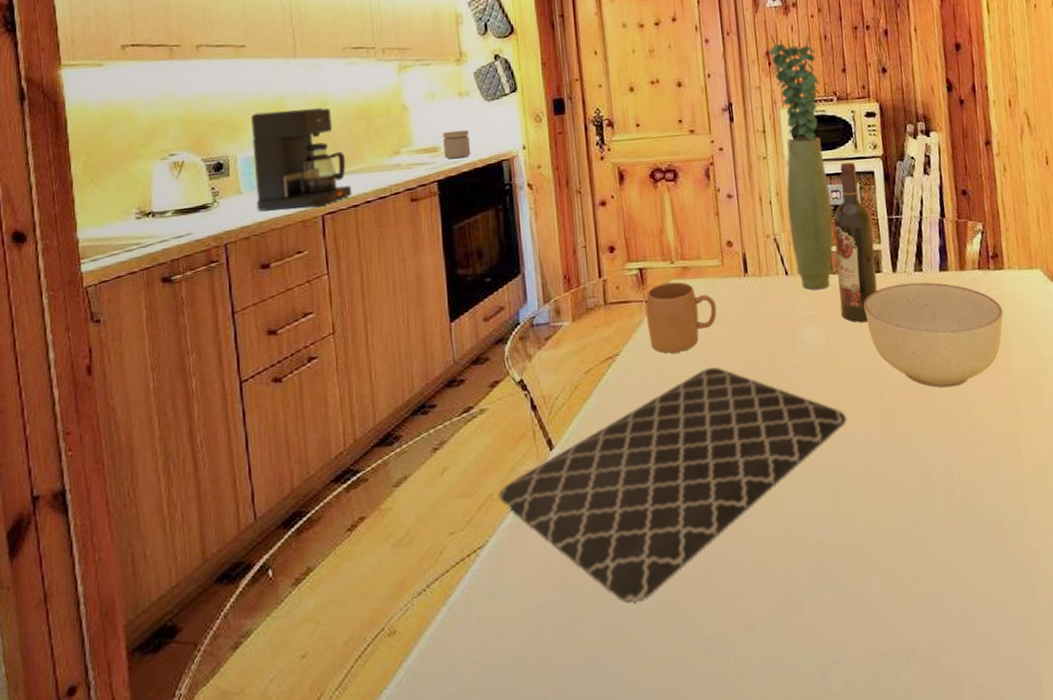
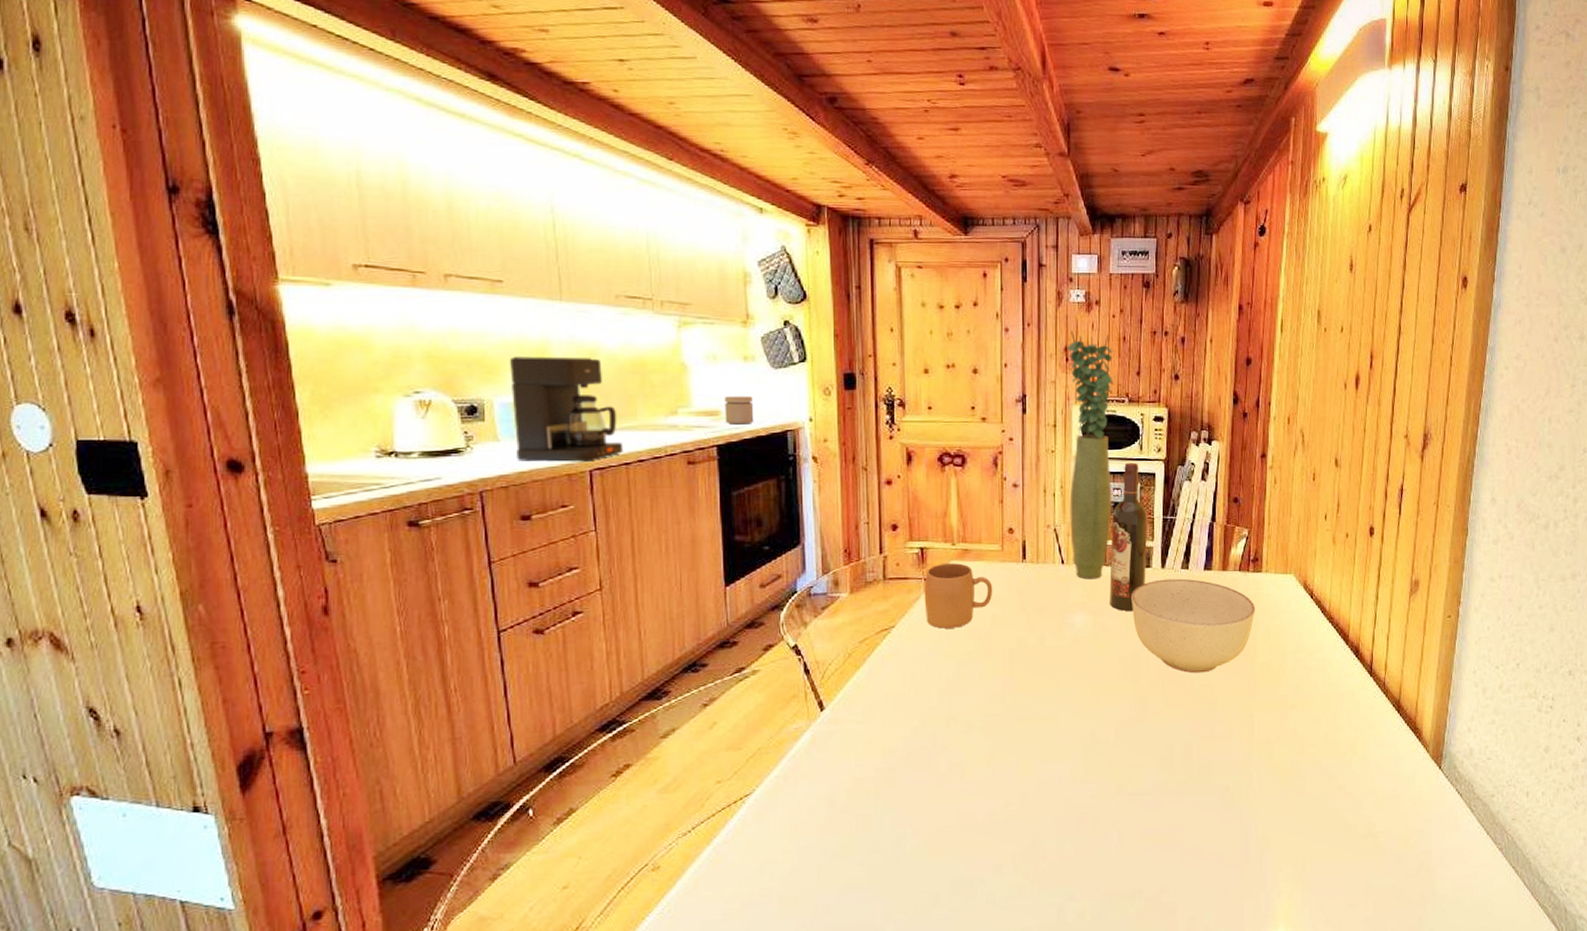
placemat: present [498,367,846,602] -> none [767,644,1104,846]

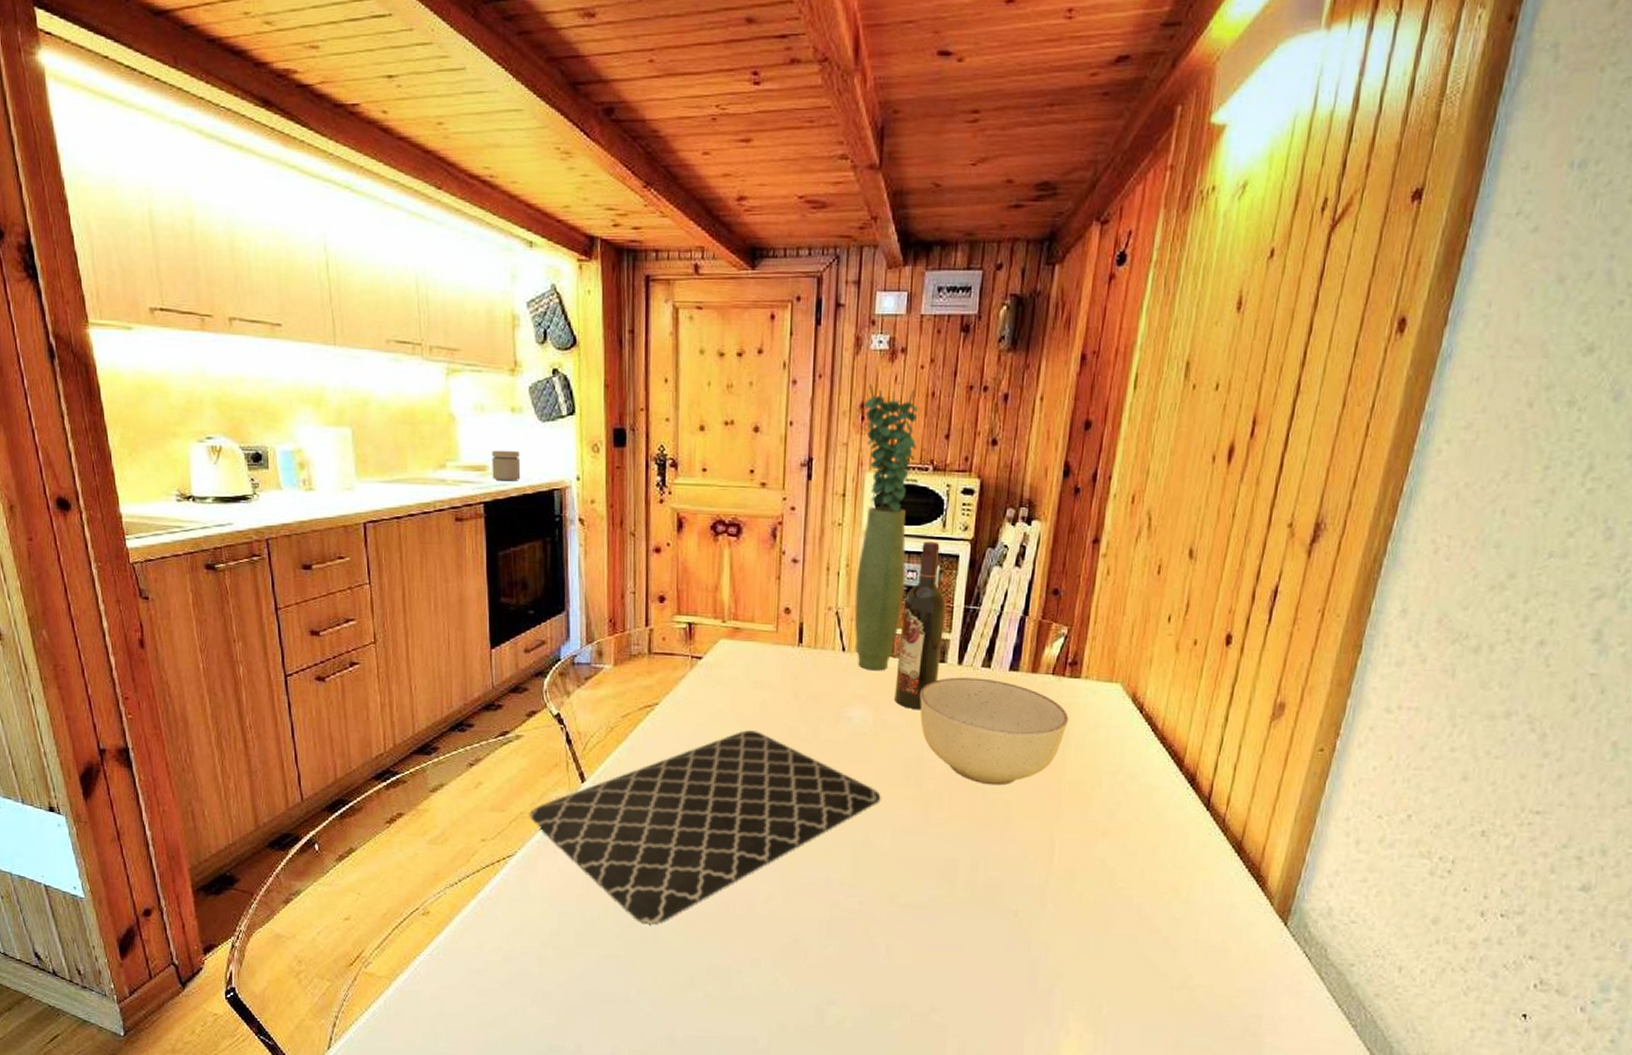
coffee maker: present [510,356,624,462] -> none [290,403,395,514]
placemat: none [767,644,1104,846] -> present [529,730,881,924]
mug: present [924,563,993,629] -> none [690,641,765,711]

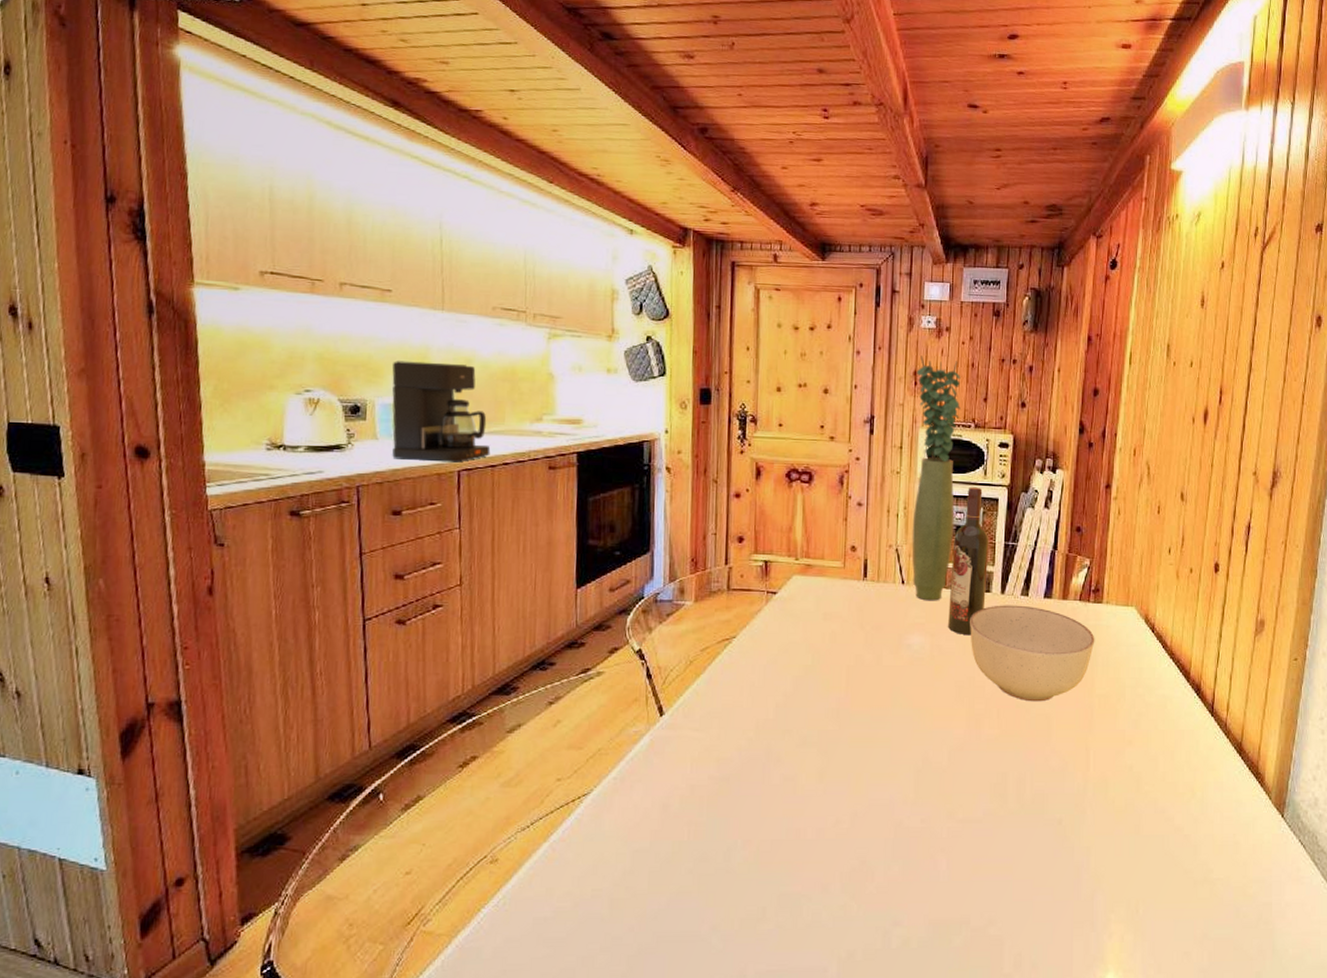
coffee maker: none [290,403,395,514] -> present [392,361,491,463]
jar: present [492,450,521,481] -> none [586,405,614,434]
placemat: present [529,730,881,924] -> none [606,659,938,855]

